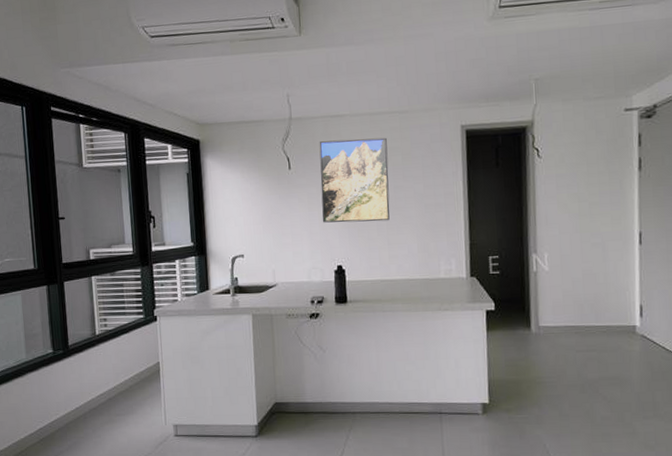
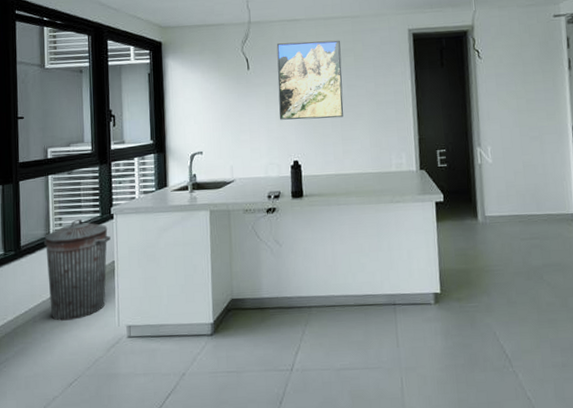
trash can: none [91,320,155,418] -> present [44,218,111,321]

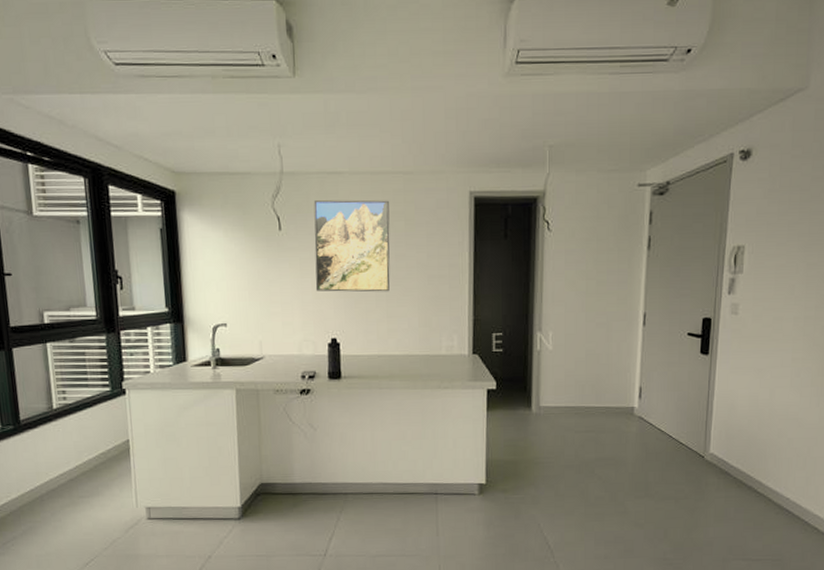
trash can: present [44,218,111,321] -> none [47,392,124,500]

